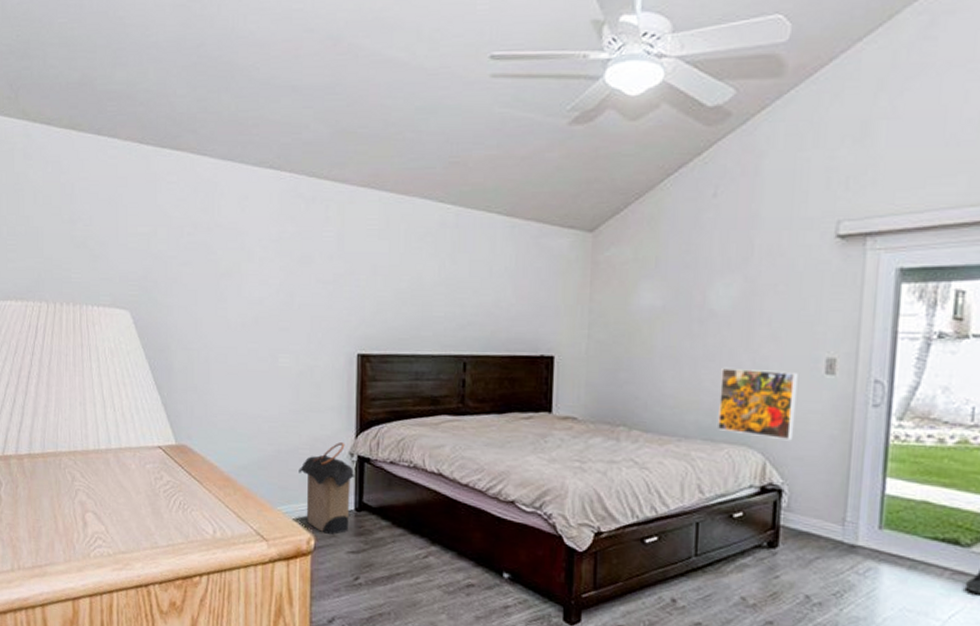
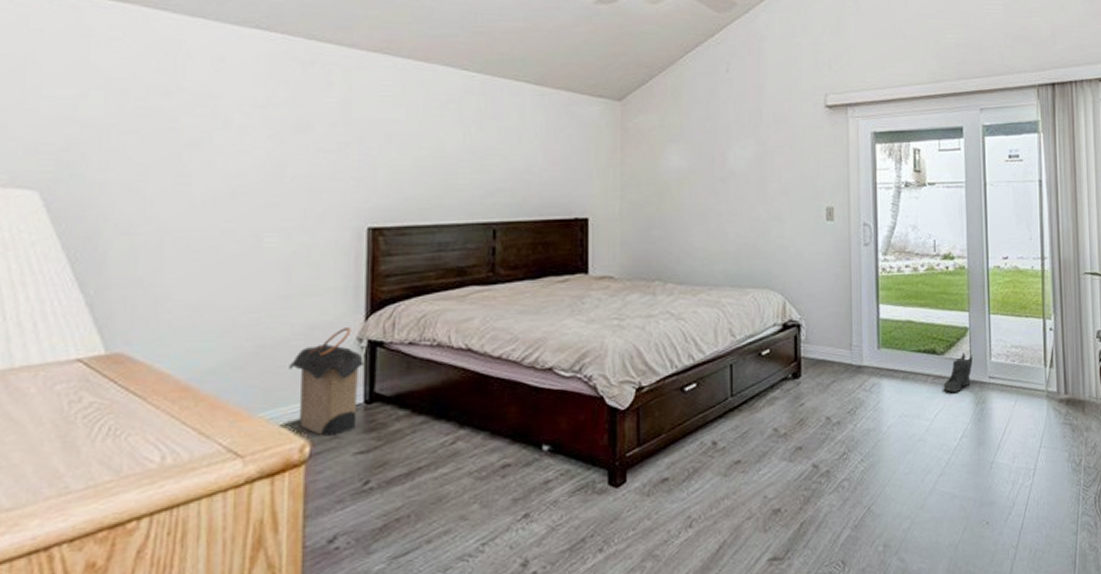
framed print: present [718,368,798,441] -> none [743,220,806,281]

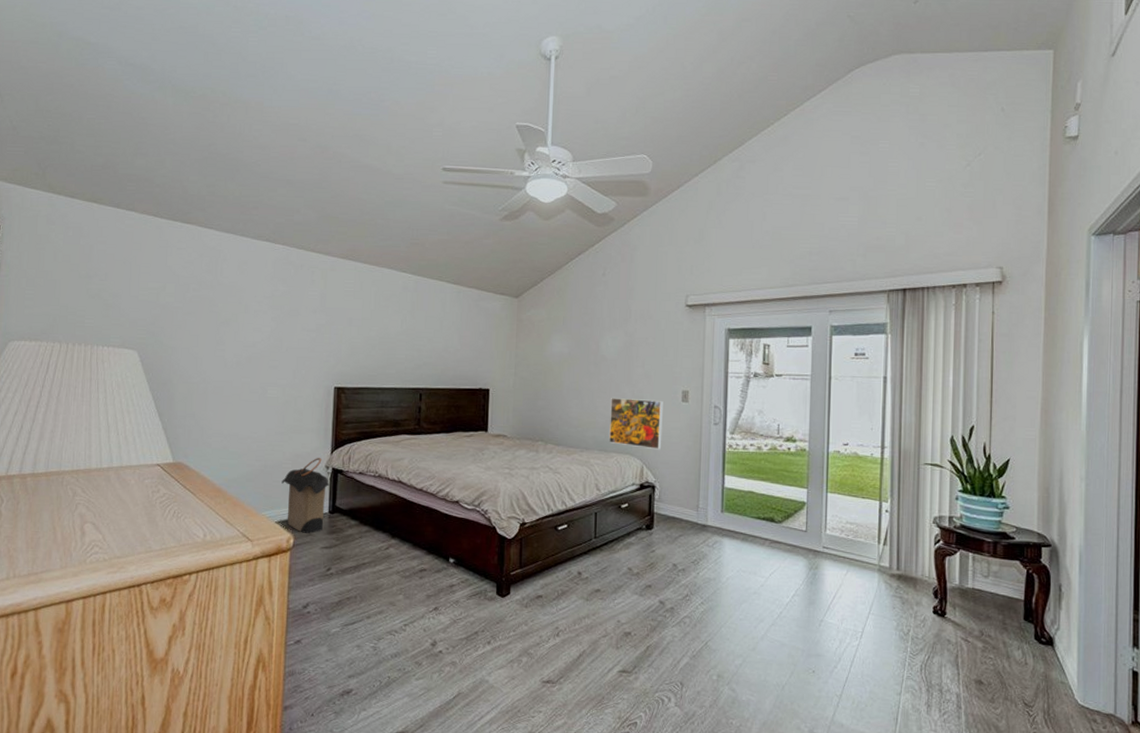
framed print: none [743,220,806,281] -> present [609,398,663,450]
sneaker: present [943,353,973,392] -> none [779,524,808,556]

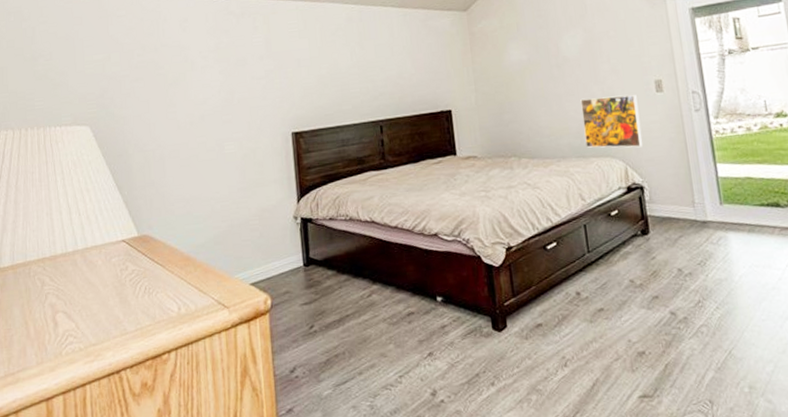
laundry hamper: present [282,457,330,533] -> none [251,208,301,292]

